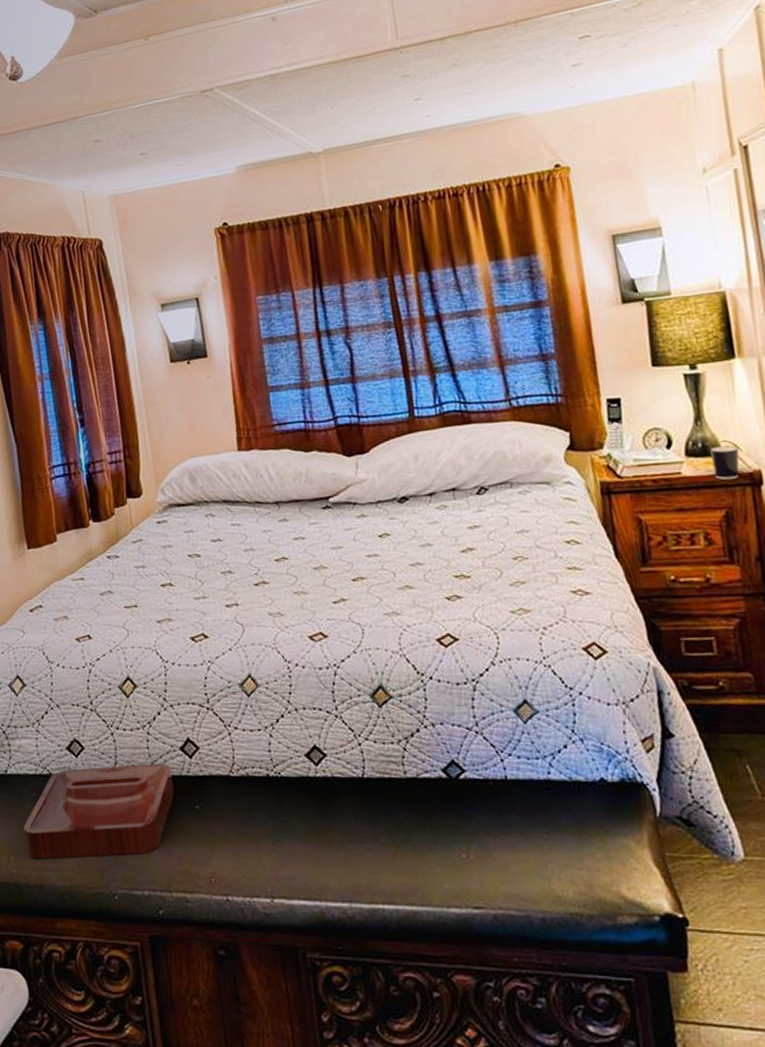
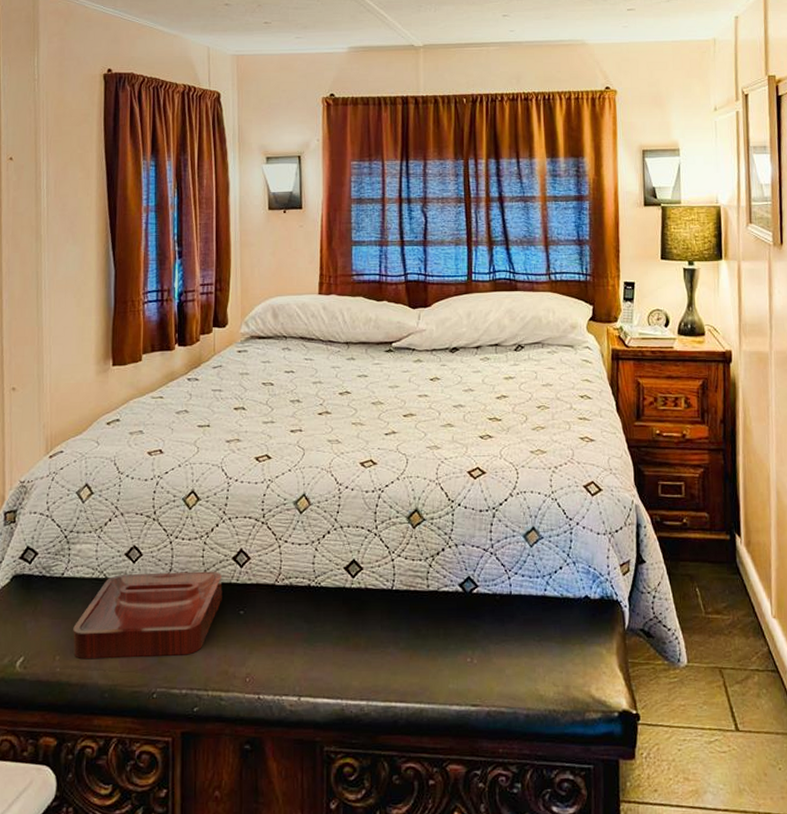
mug: present [710,445,740,481] -> none [697,329,717,357]

